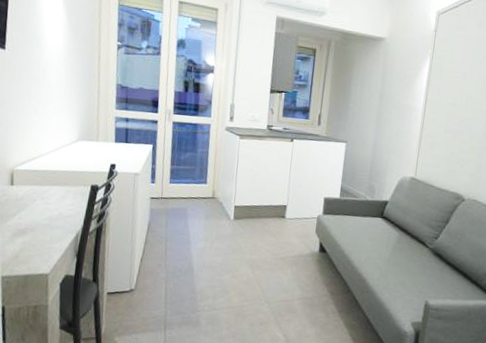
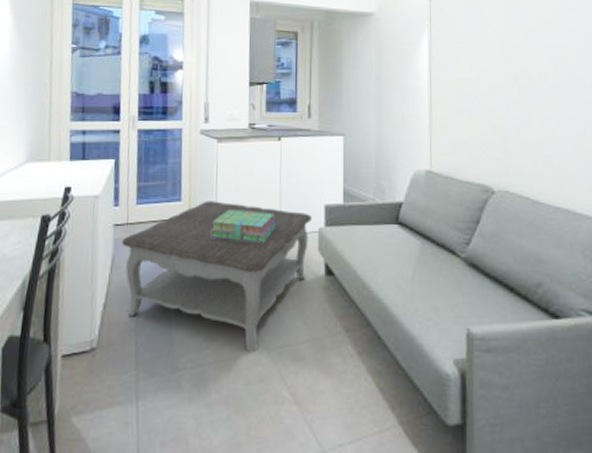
coffee table: none [156,185,313,304] -> present [121,201,312,353]
stack of books: none [229,194,283,223] -> present [210,210,276,243]

